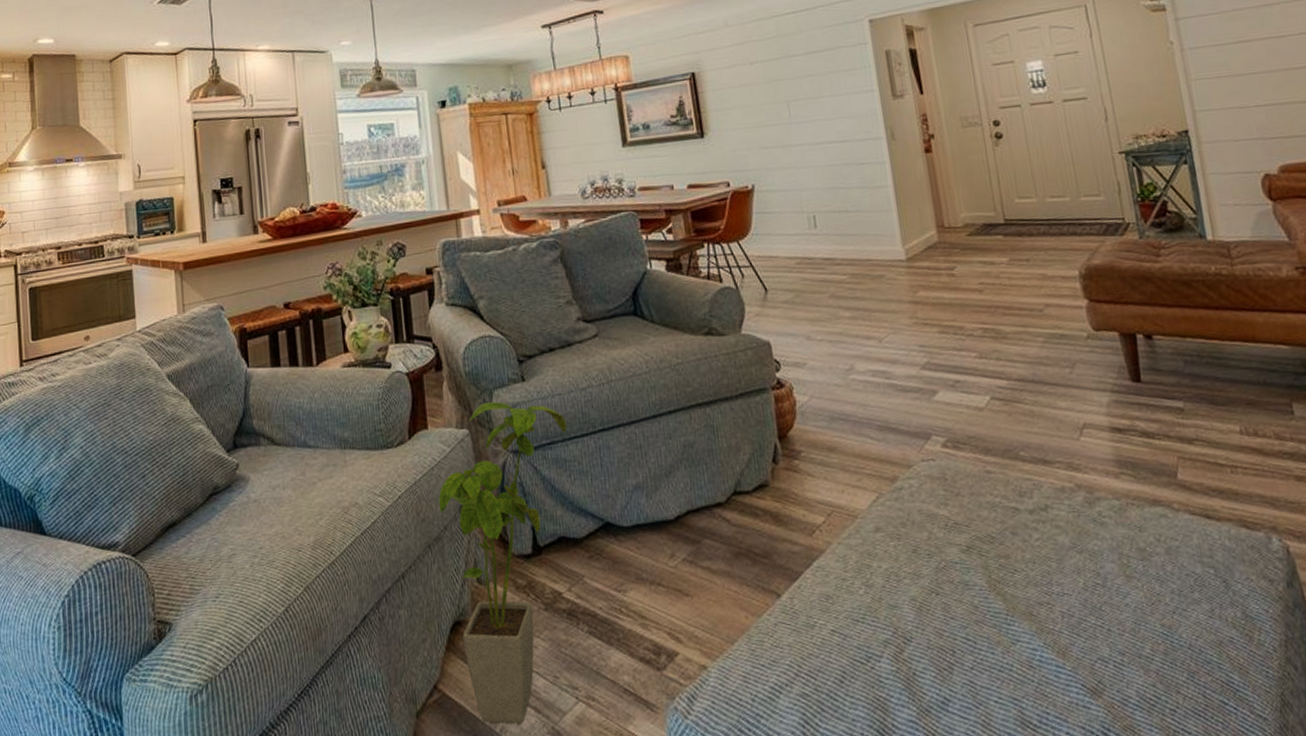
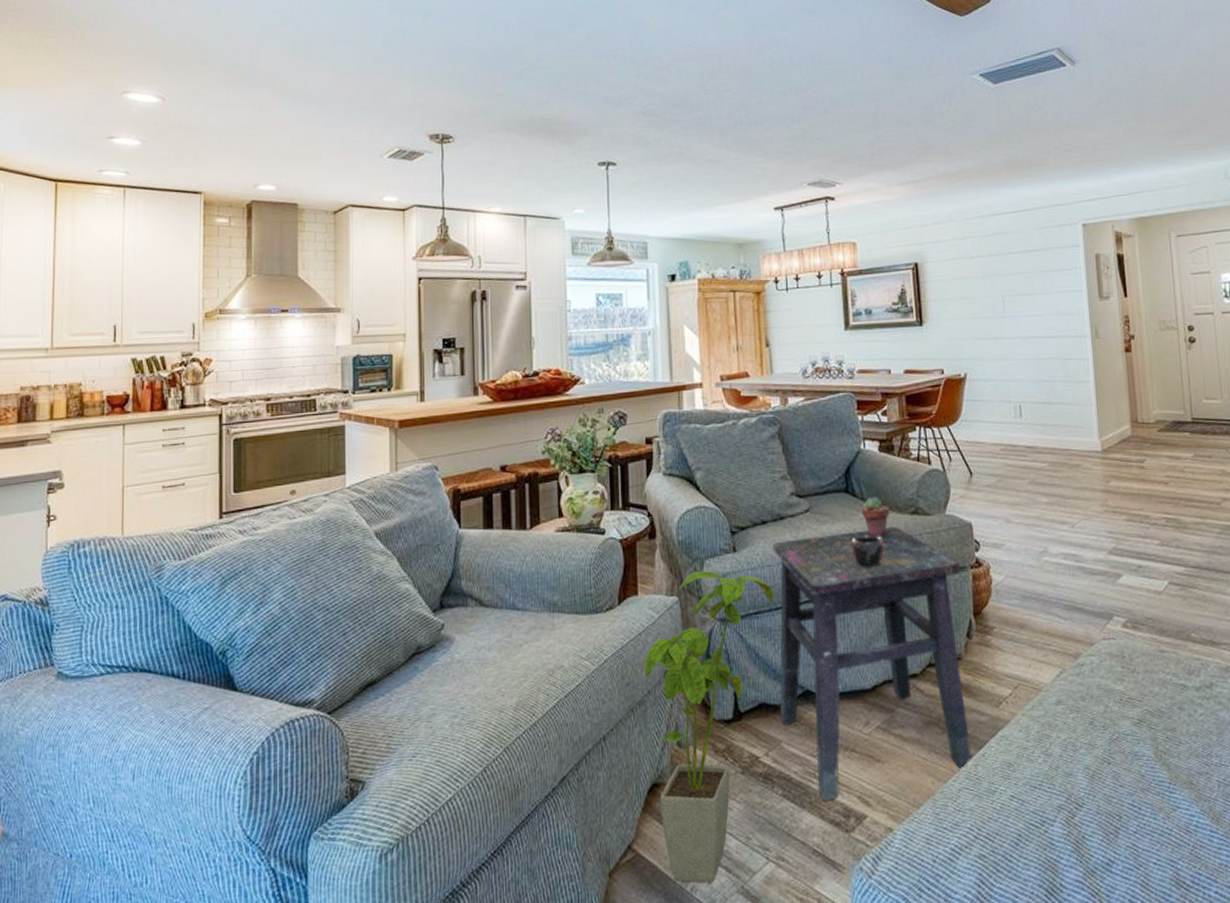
side table: none [562,349,786,637] -> present [773,527,971,800]
mug: none [644,357,678,393] -> present [852,534,884,568]
potted succulent: none [652,318,683,361] -> present [862,496,890,537]

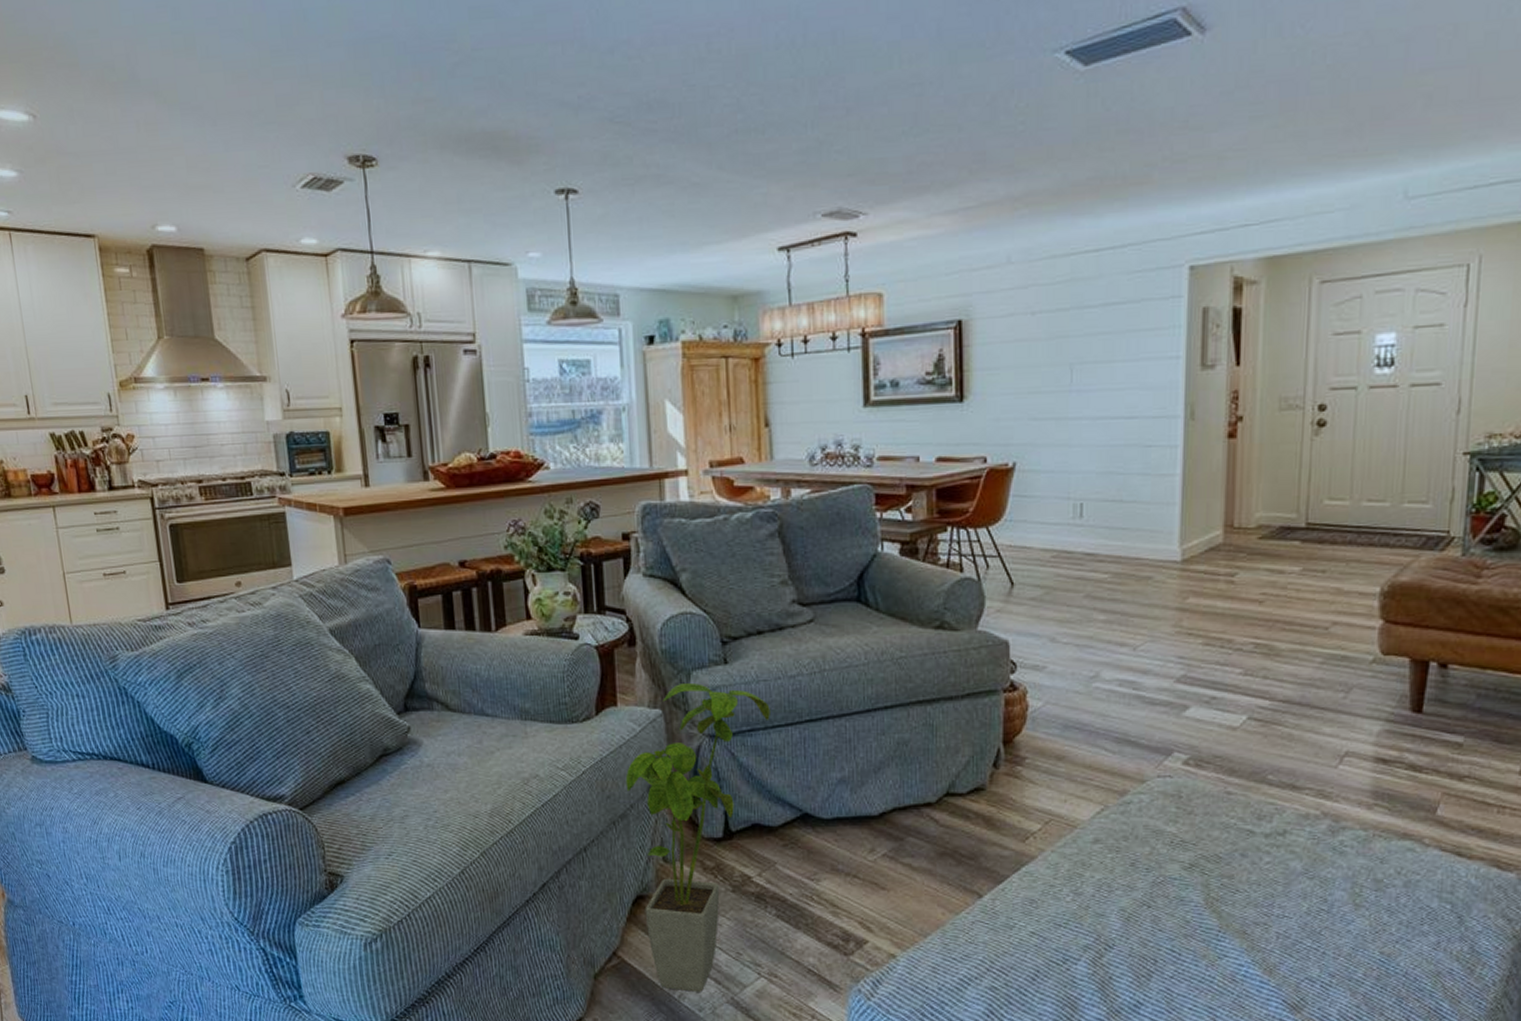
side table: present [773,527,971,800] -> none [770,642,990,923]
mug: present [852,534,884,568] -> none [862,649,901,687]
potted succulent: present [862,496,890,537] -> none [876,607,910,654]

